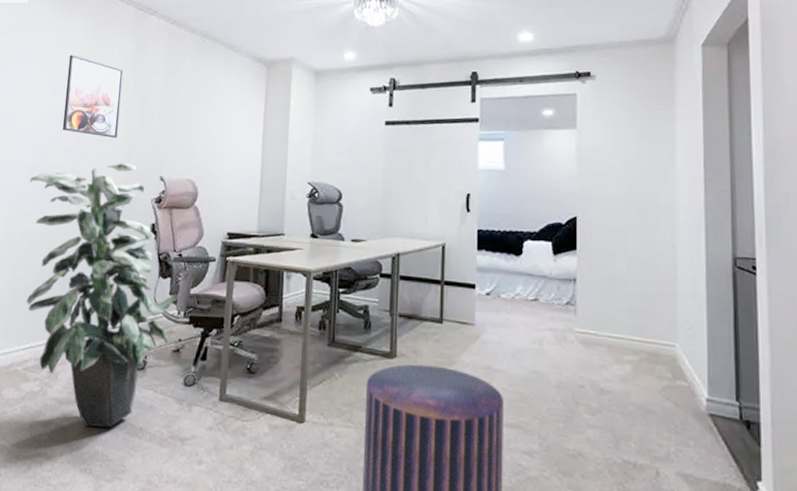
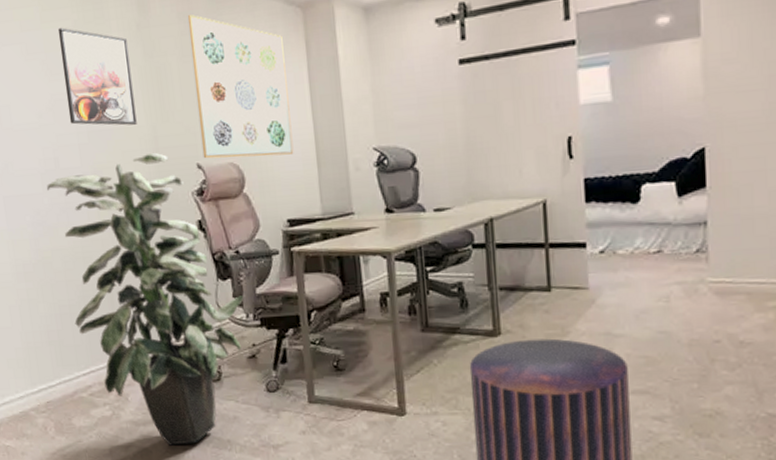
wall art: none [166,59,248,179] -> present [188,15,294,159]

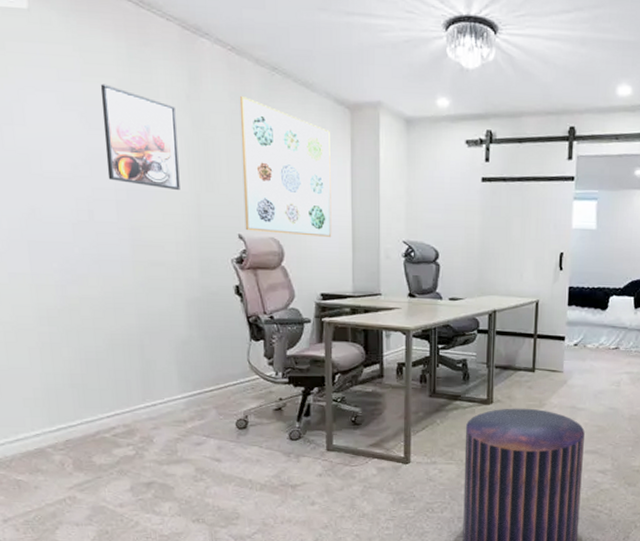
indoor plant: present [46,153,244,446] -> none [77,219,275,483]

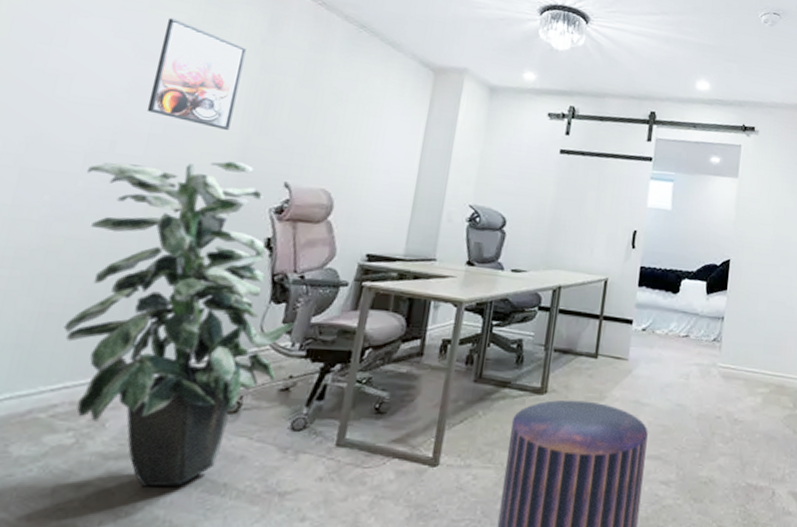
indoor plant: none [77,219,275,483] -> present [63,161,295,487]
wall art: present [240,96,332,237] -> none [294,47,409,194]

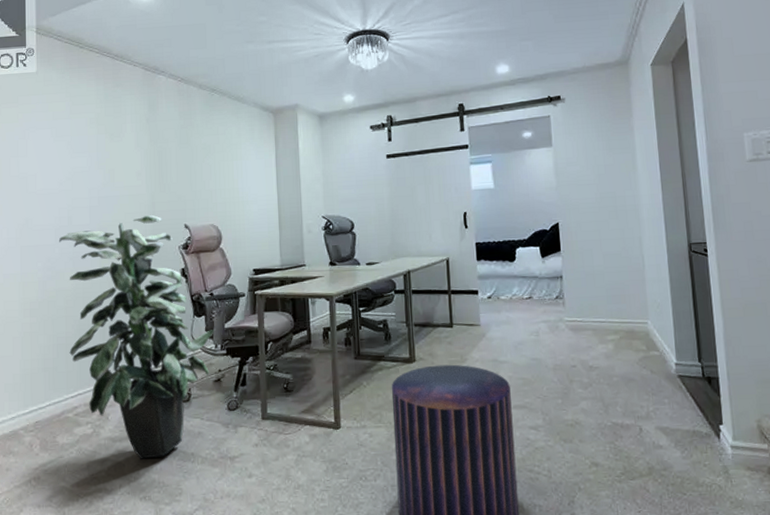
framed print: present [146,17,246,130] -> none [83,118,139,193]

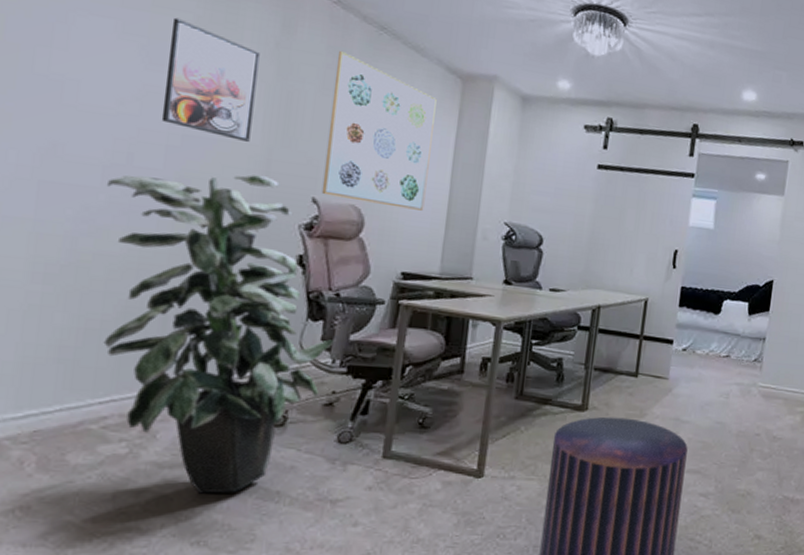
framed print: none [83,118,139,193] -> present [161,17,260,142]
wall art: none [187,114,262,221] -> present [321,51,437,211]

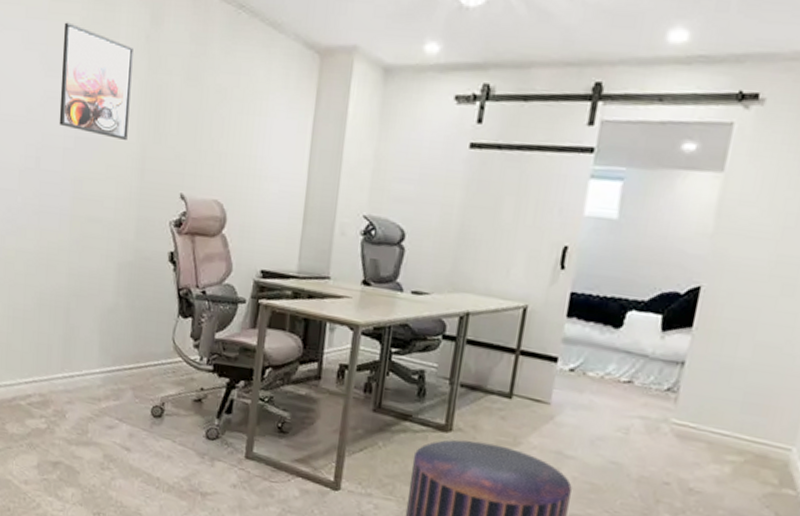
indoor plant: present [103,175,334,494] -> none [22,173,202,474]
wall art: present [321,51,437,211] -> none [188,37,294,204]

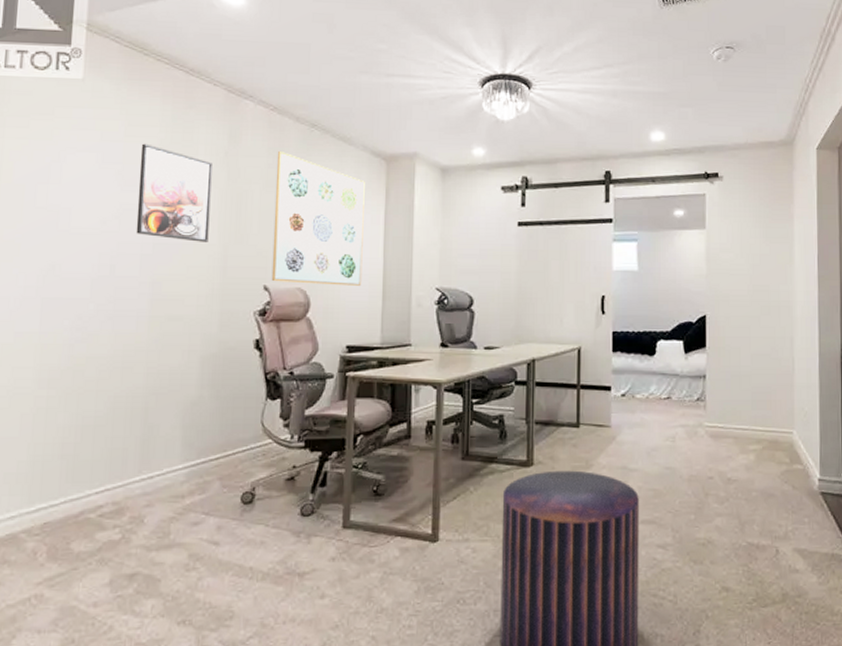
wall art: none [188,37,294,204] -> present [271,151,365,286]

